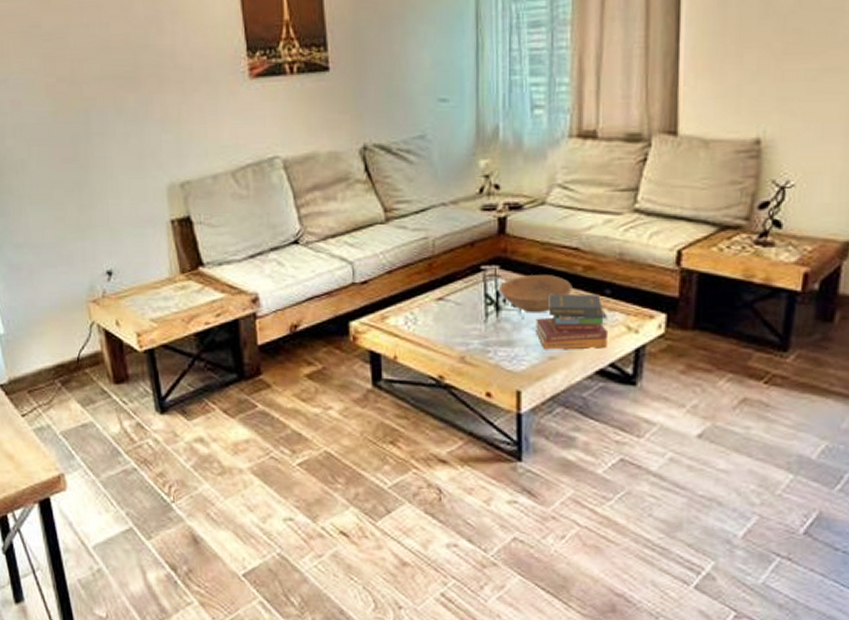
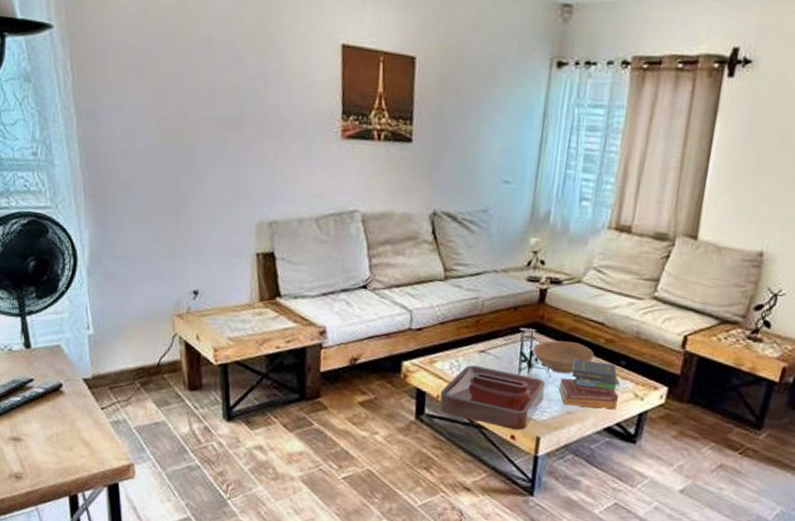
decorative tray: none [397,317,518,386] -> present [439,365,545,431]

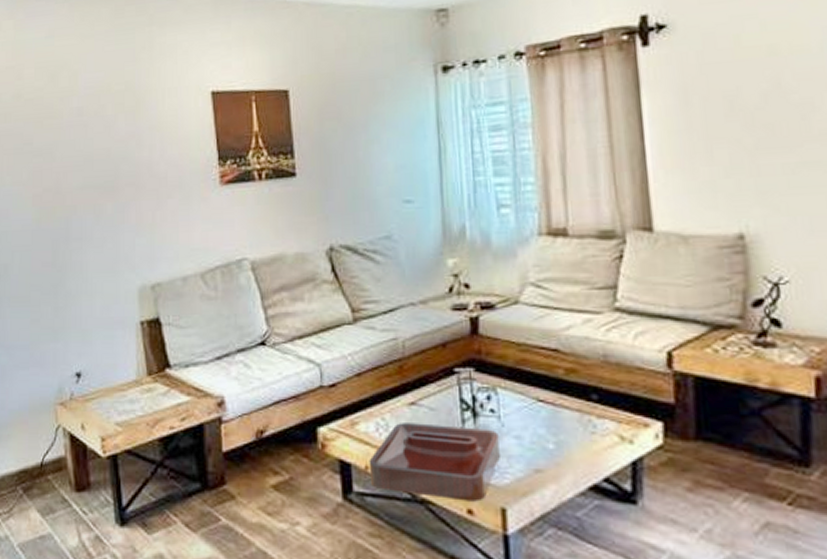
bowl: present [532,340,595,374] -> none [474,378,555,420]
books: present [559,358,620,410] -> none [517,398,600,462]

